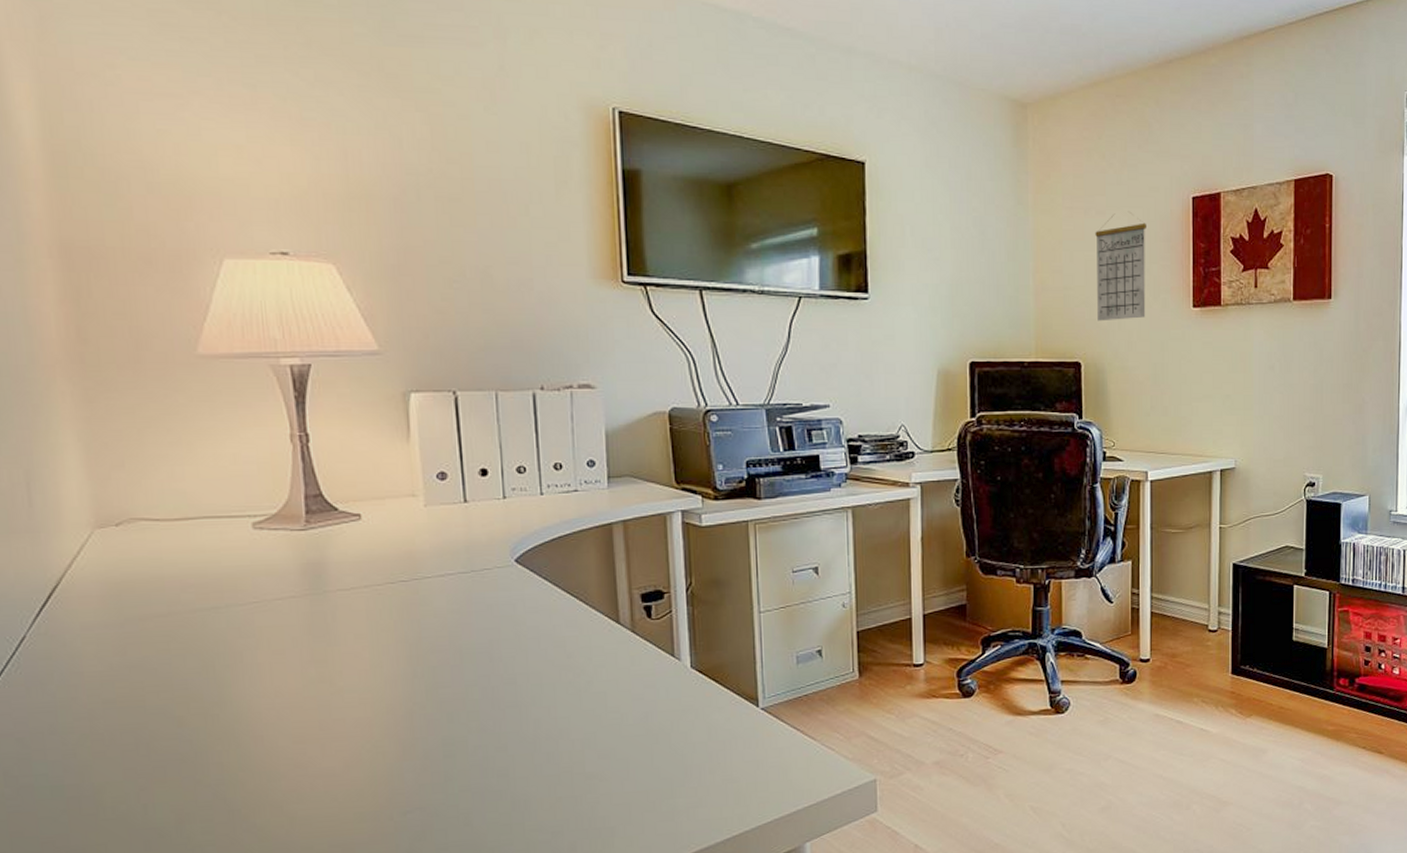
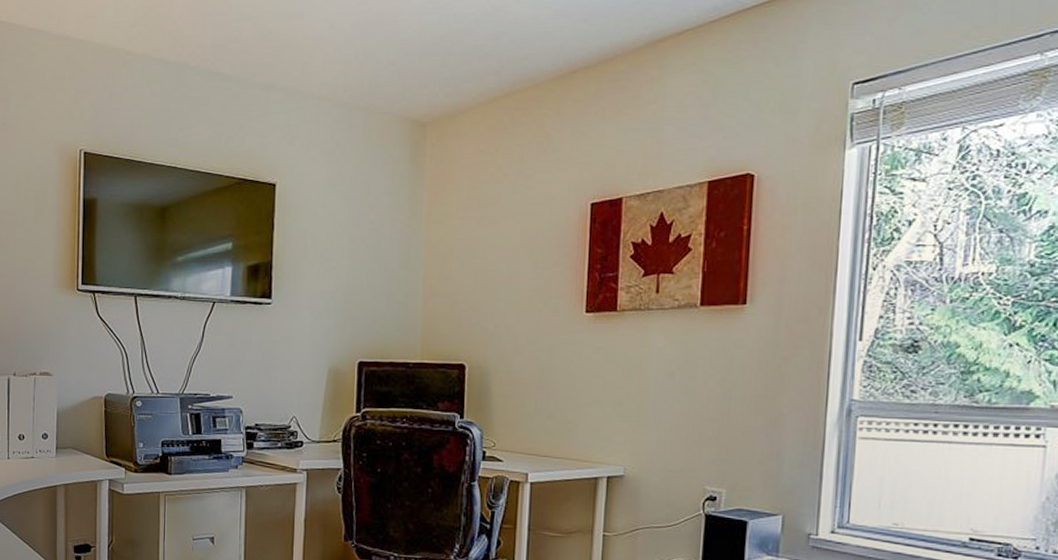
calendar: present [1095,211,1146,321] -> none [484,219,540,326]

